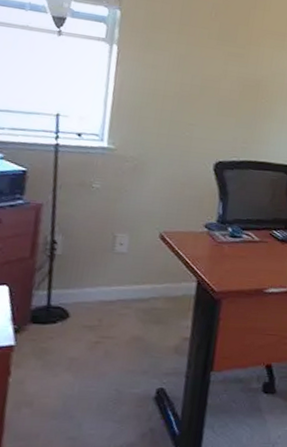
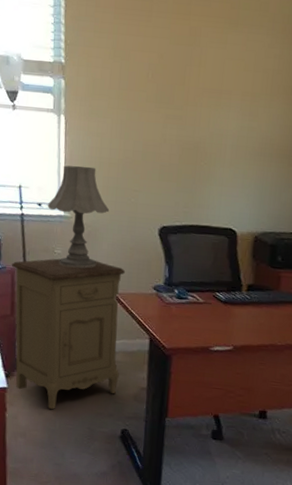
nightstand: none [26,193,175,370] -> present [11,258,126,410]
table lamp: none [88,95,161,204] -> present [47,165,110,268]

